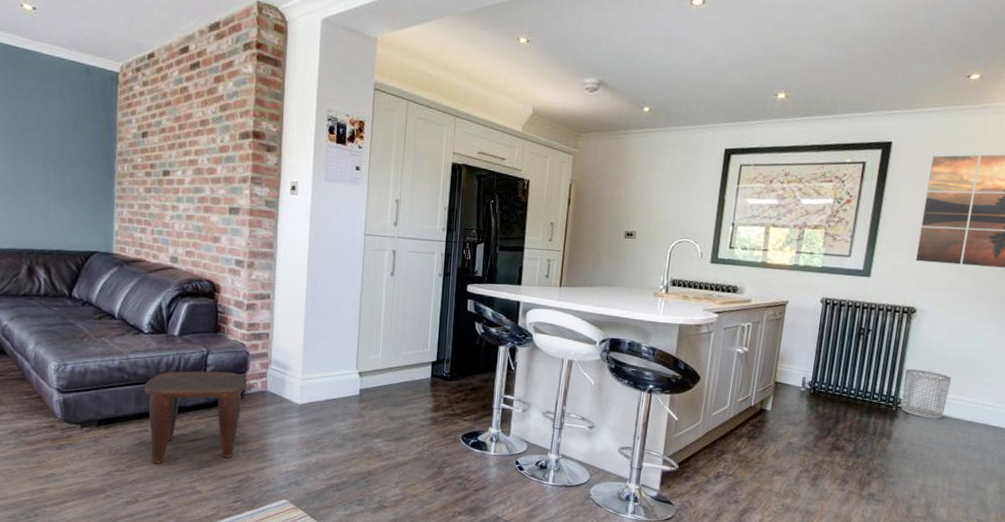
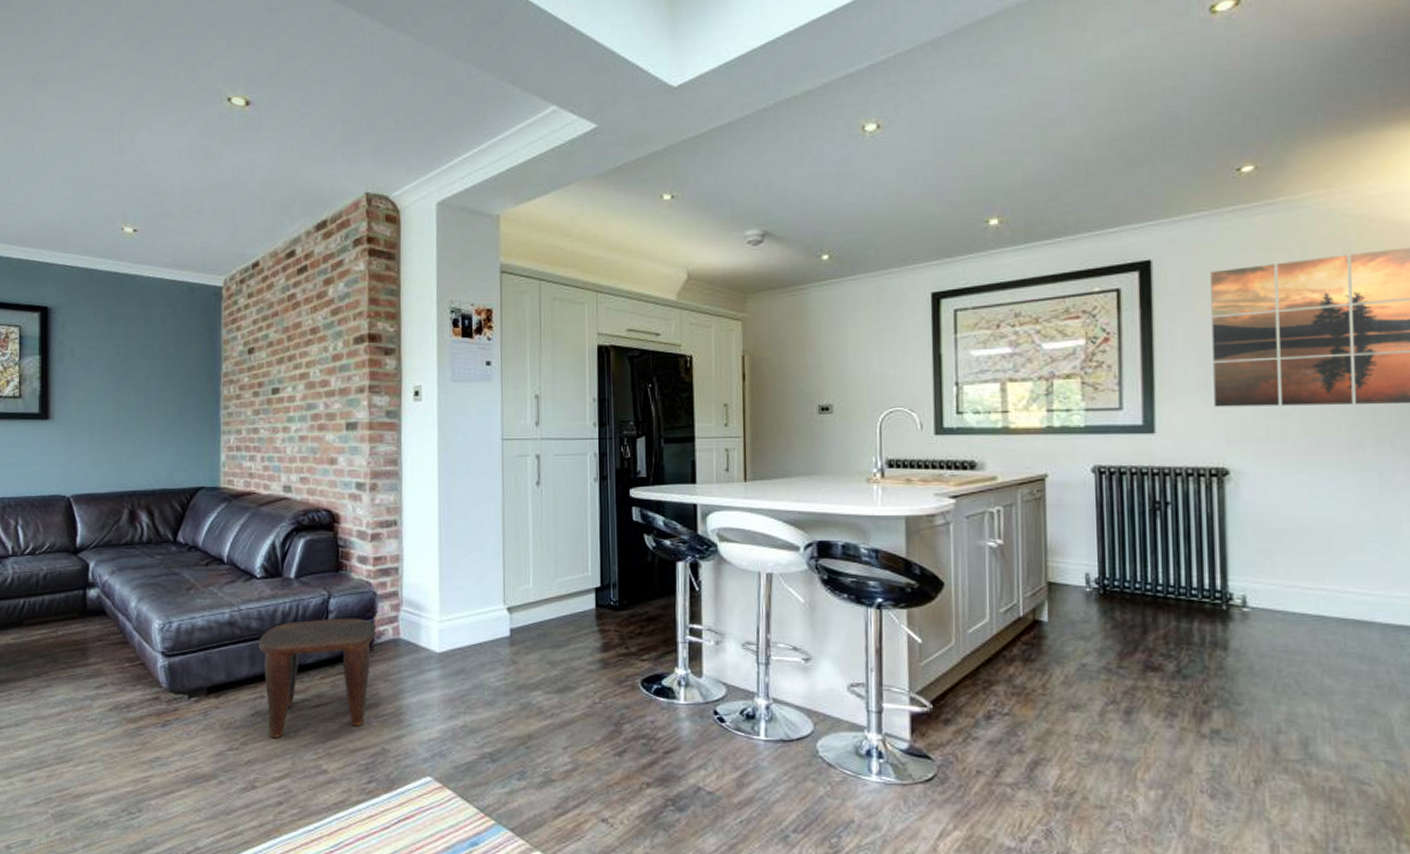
waste bin: present [901,368,952,419] -> none [1229,550,1301,618]

